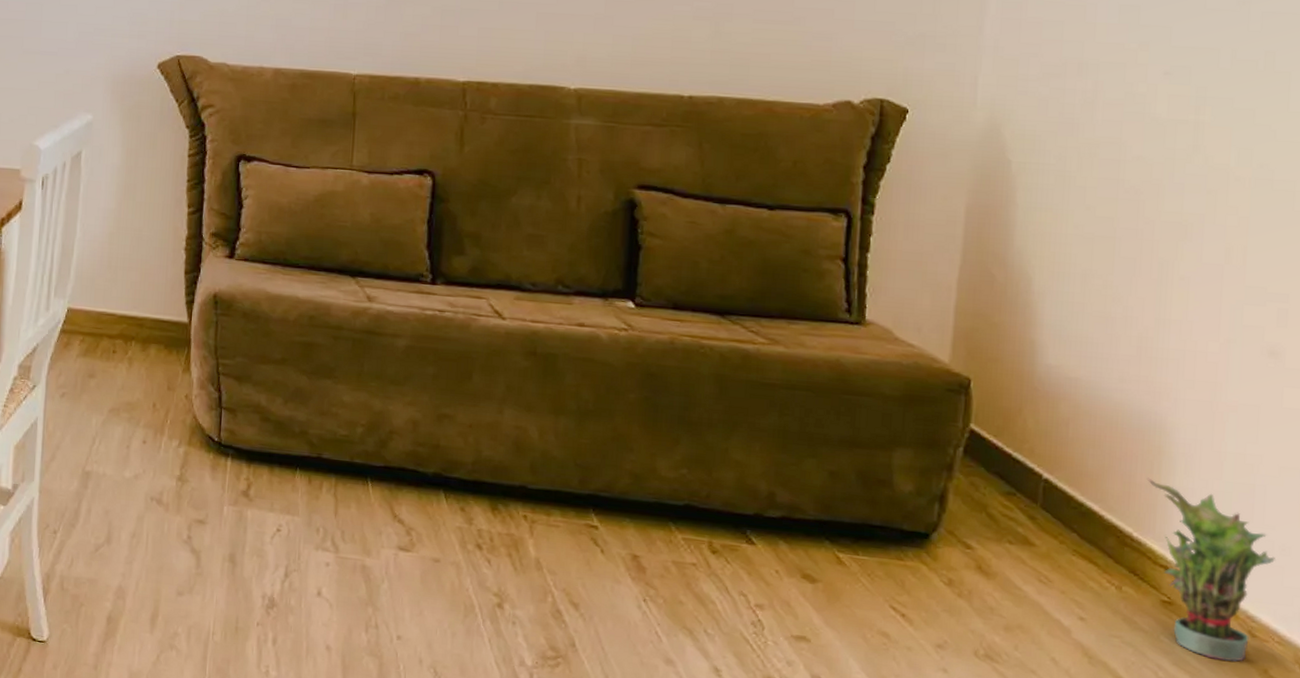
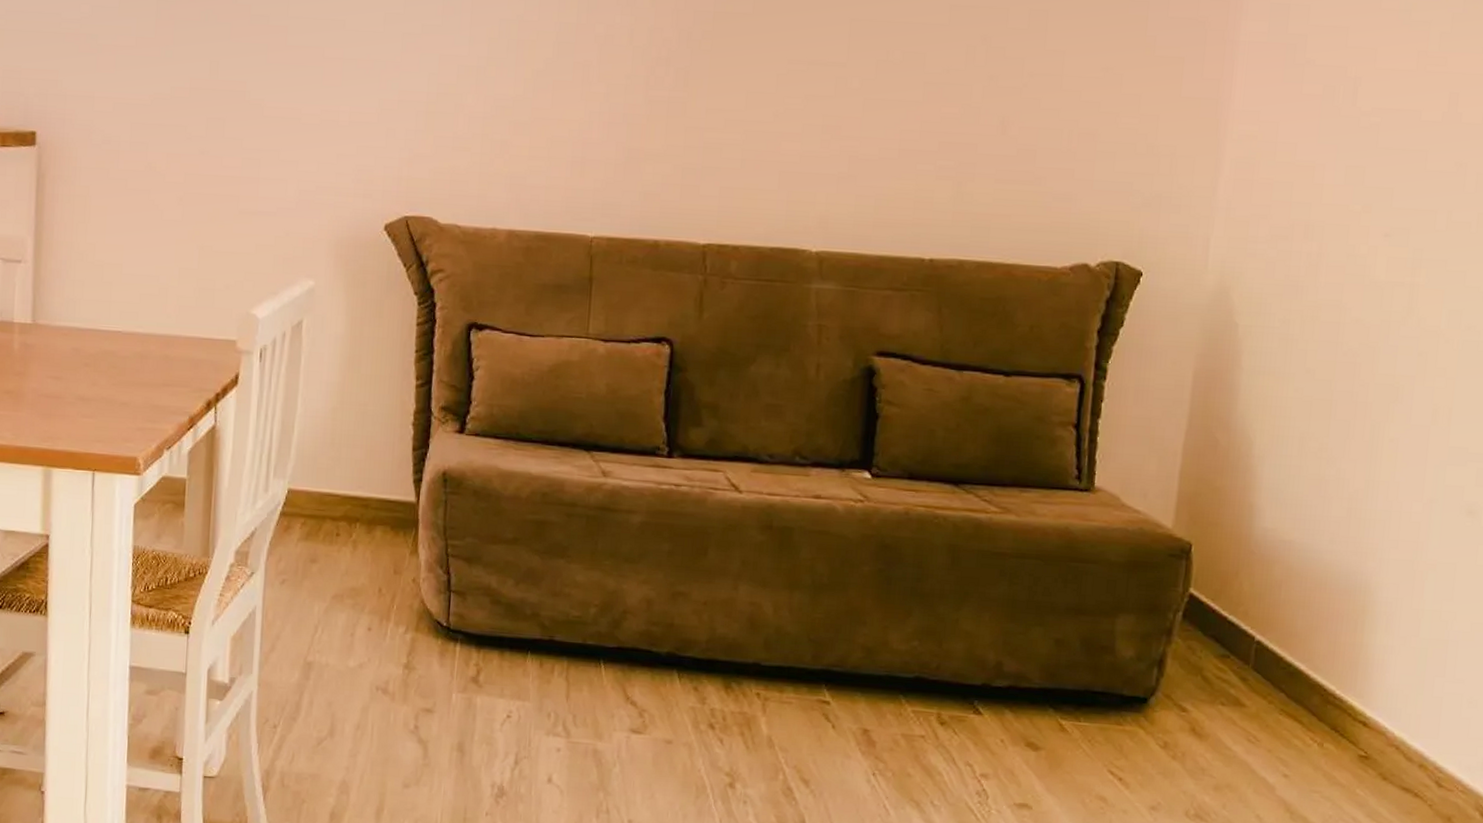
potted plant: present [1146,477,1275,662] -> none [1350,636,1463,812]

